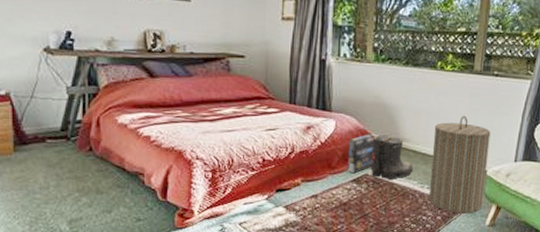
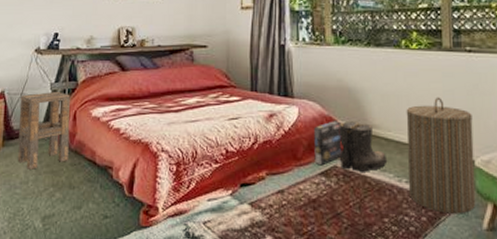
side table: none [30,95,93,175] -> present [17,91,71,170]

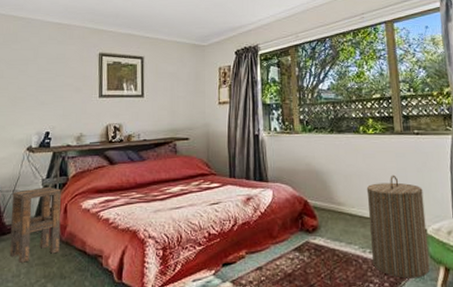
box: present [314,121,342,166] -> none [287,201,313,242]
boots: present [339,121,388,172] -> none [309,200,353,246]

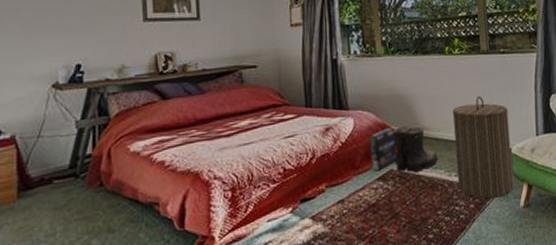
side table: present [9,186,61,263] -> none [37,128,104,220]
box: none [287,201,313,242] -> present [370,127,397,172]
boots: none [309,200,353,246] -> present [393,125,439,173]

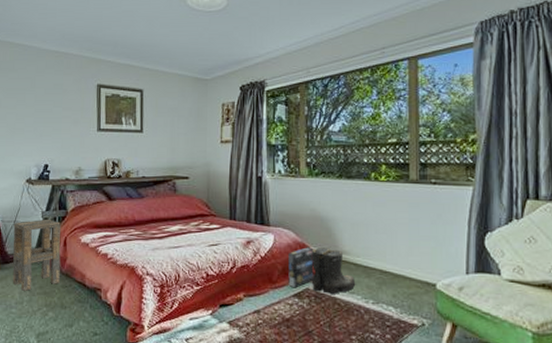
side table: none [37,128,104,220] -> present [12,219,61,291]
laundry hamper: present [452,95,514,199] -> none [374,225,437,332]

